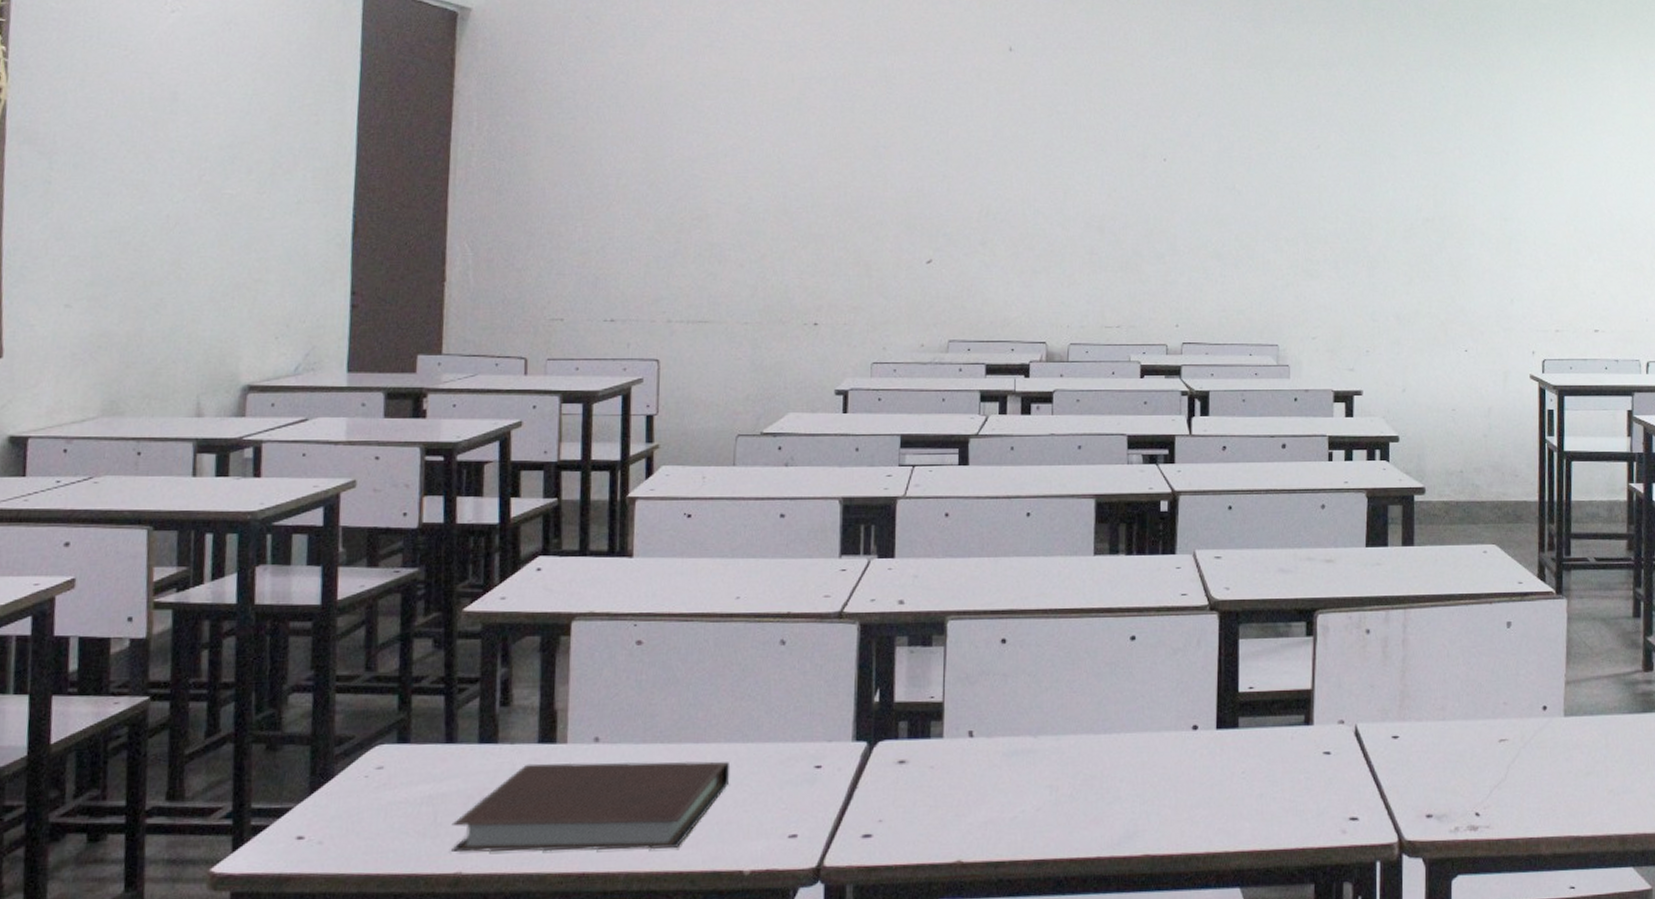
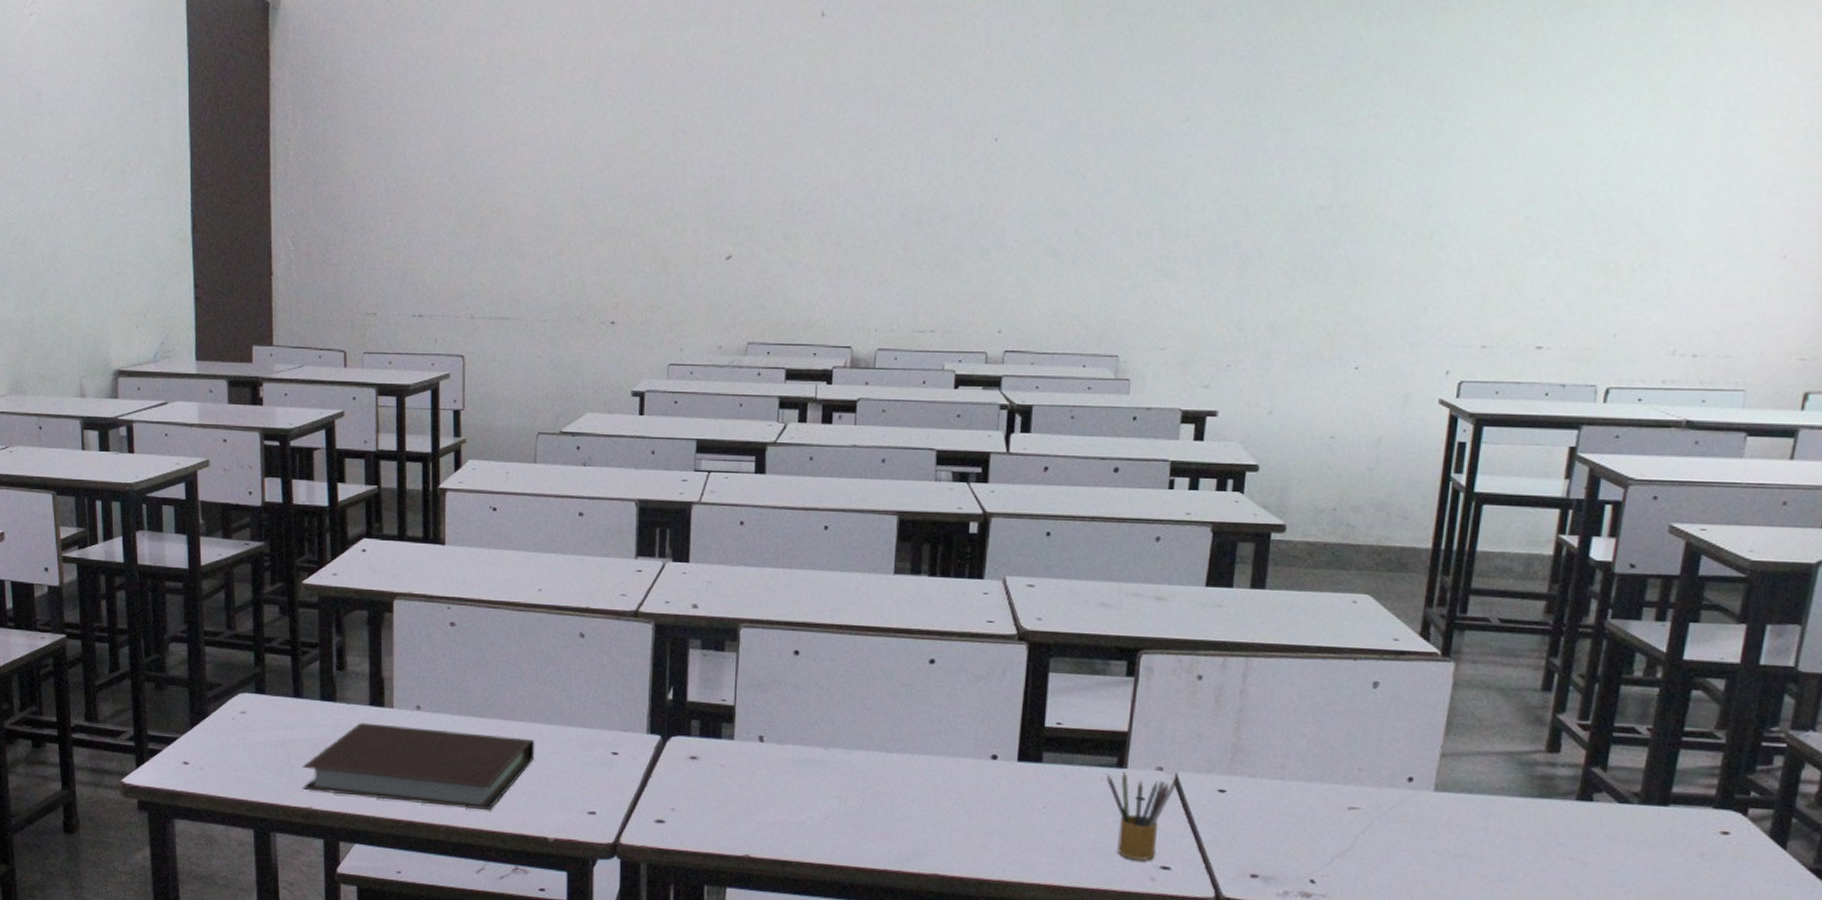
pencil box: none [1296,728,1358,814] -> present [1106,771,1178,861]

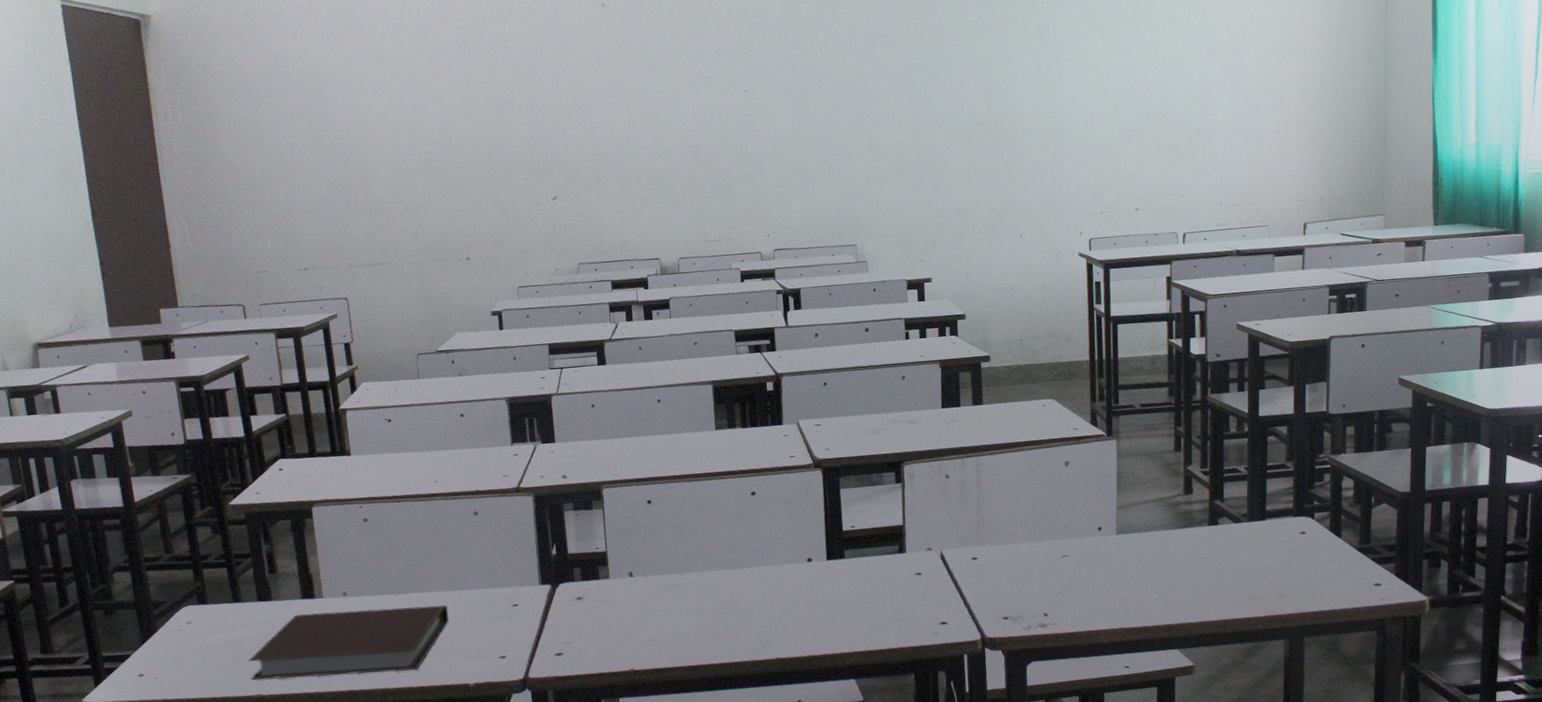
pencil box: present [1106,771,1178,861] -> none [892,555,943,621]

